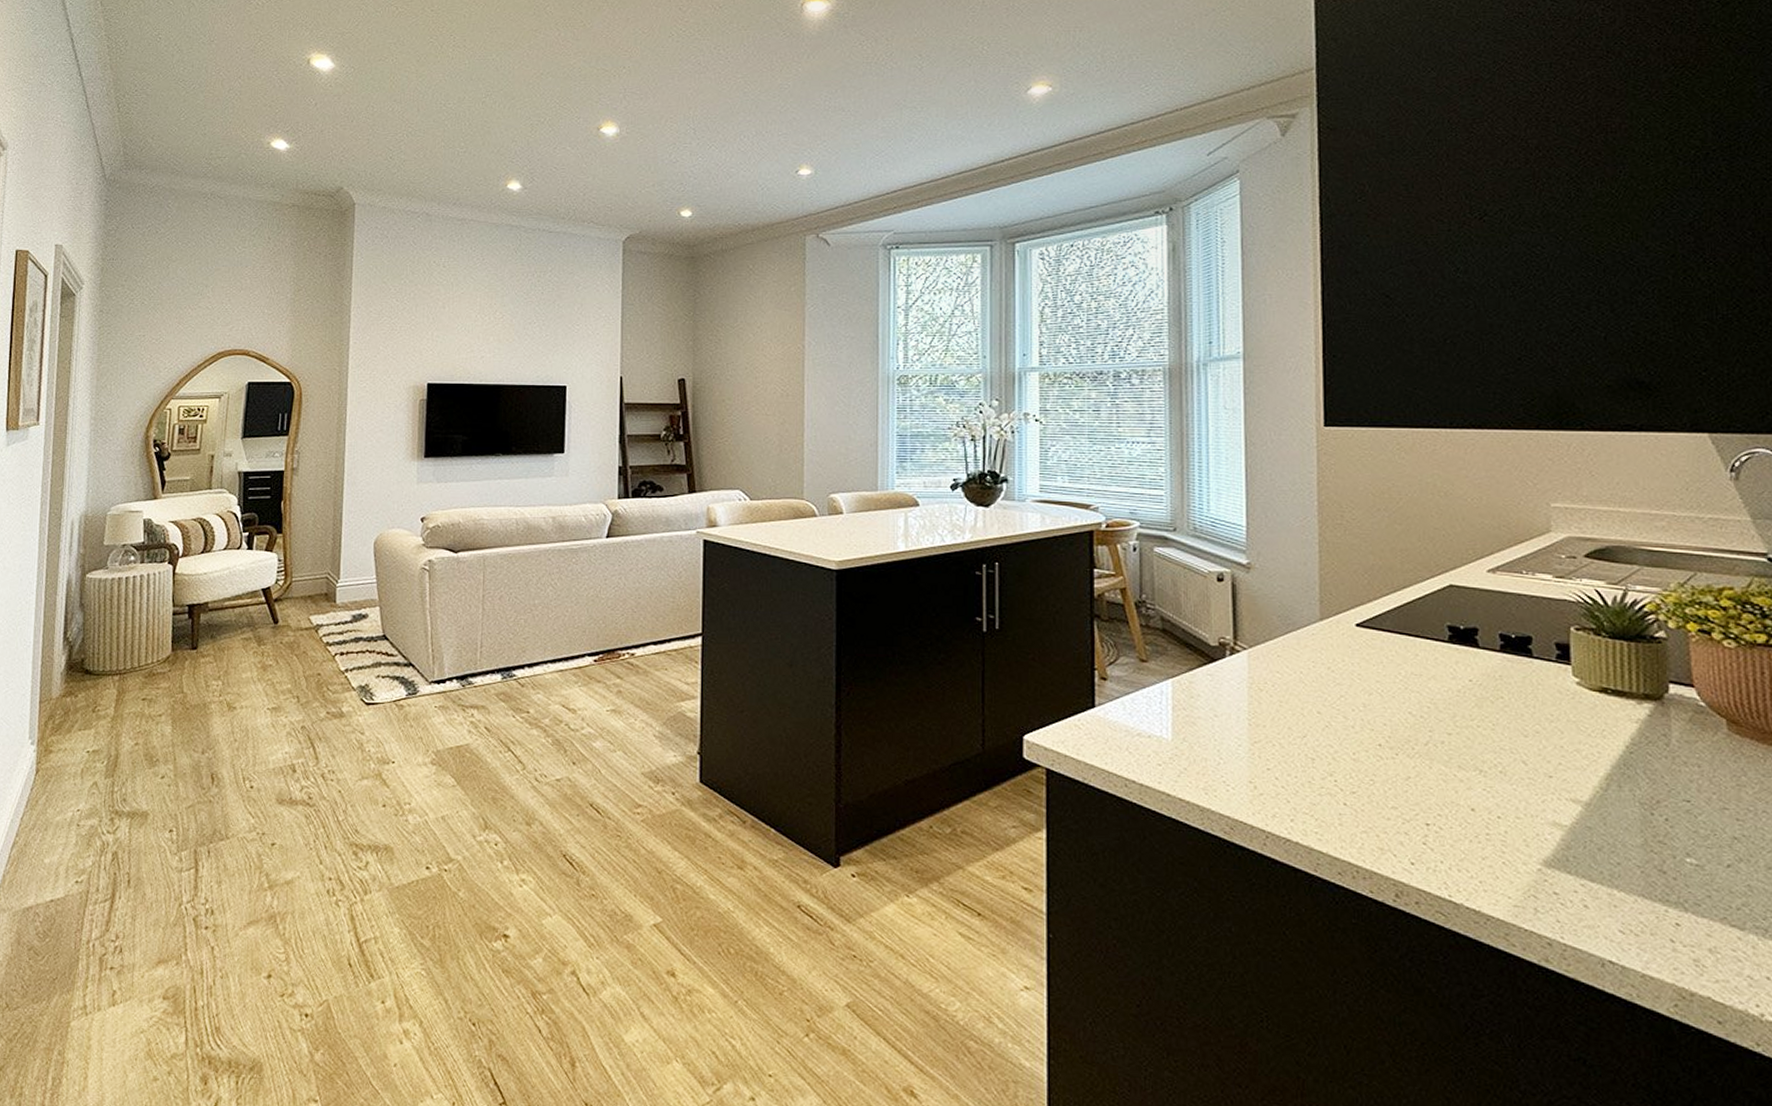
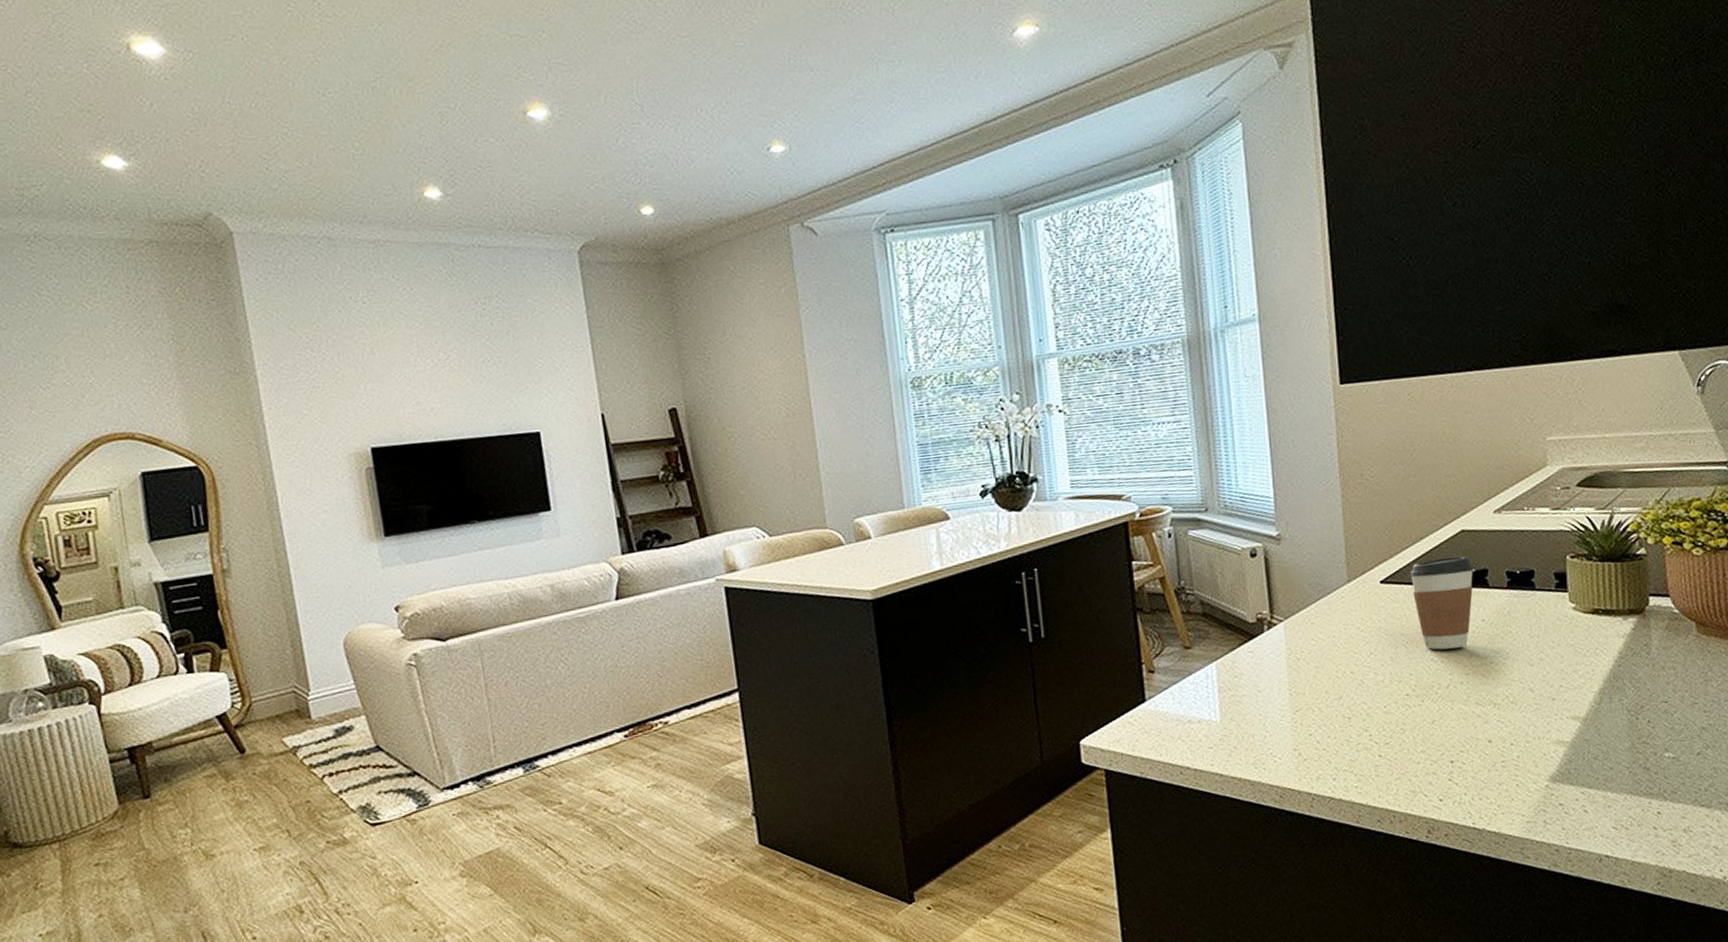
coffee cup: none [1389,610,1462,705] -> present [1409,556,1474,650]

